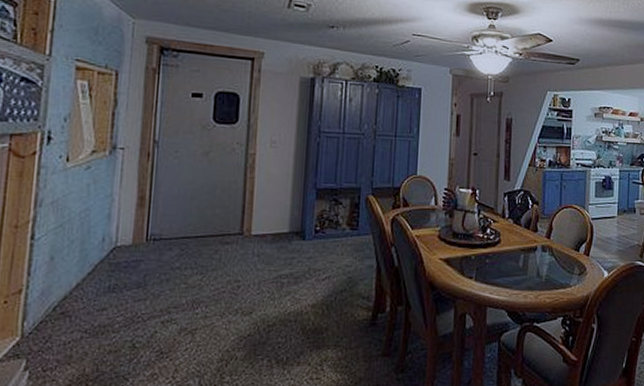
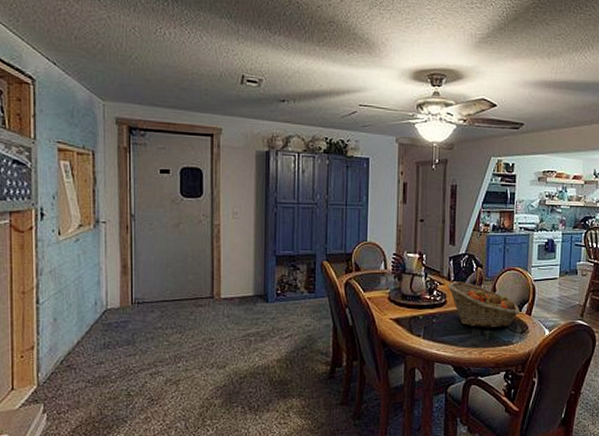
fruit basket: none [502,219,577,269] -> present [448,281,520,328]

